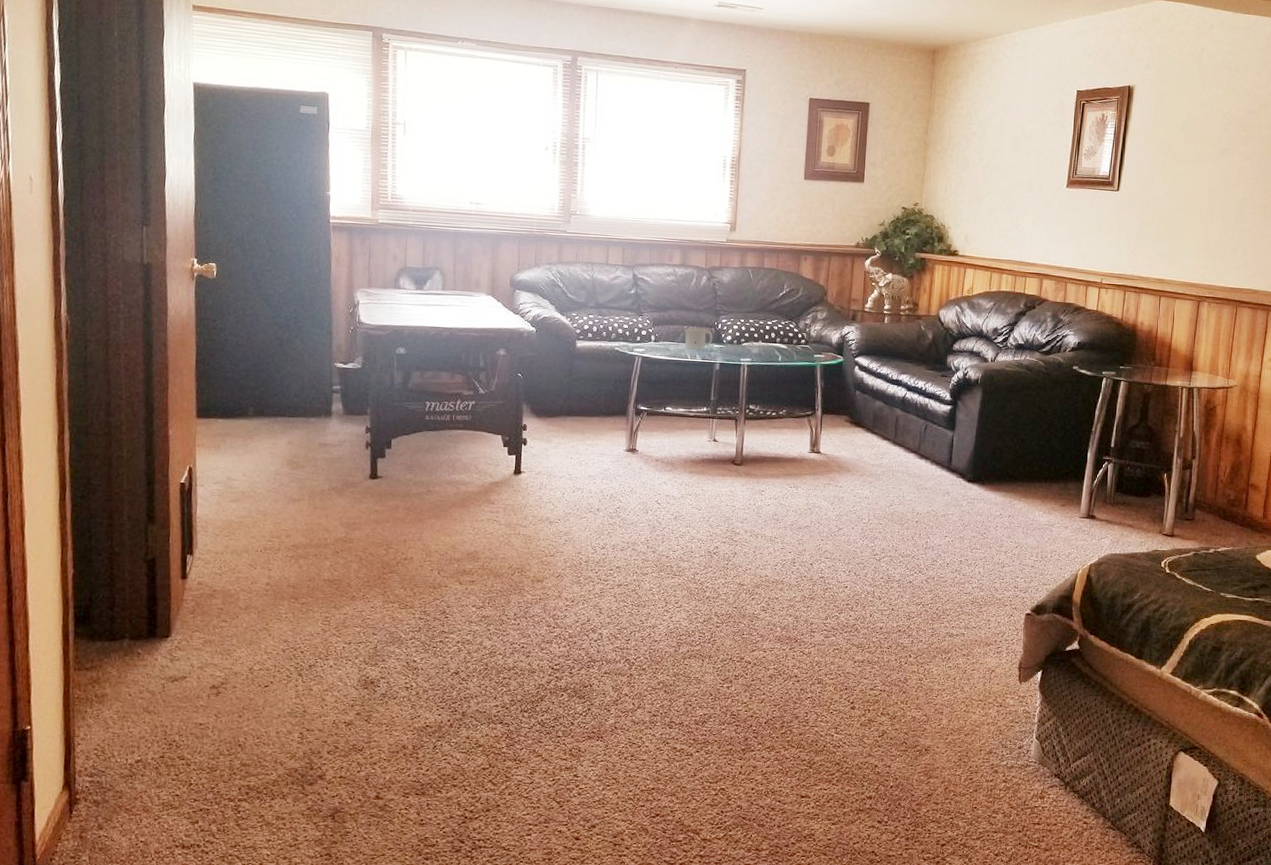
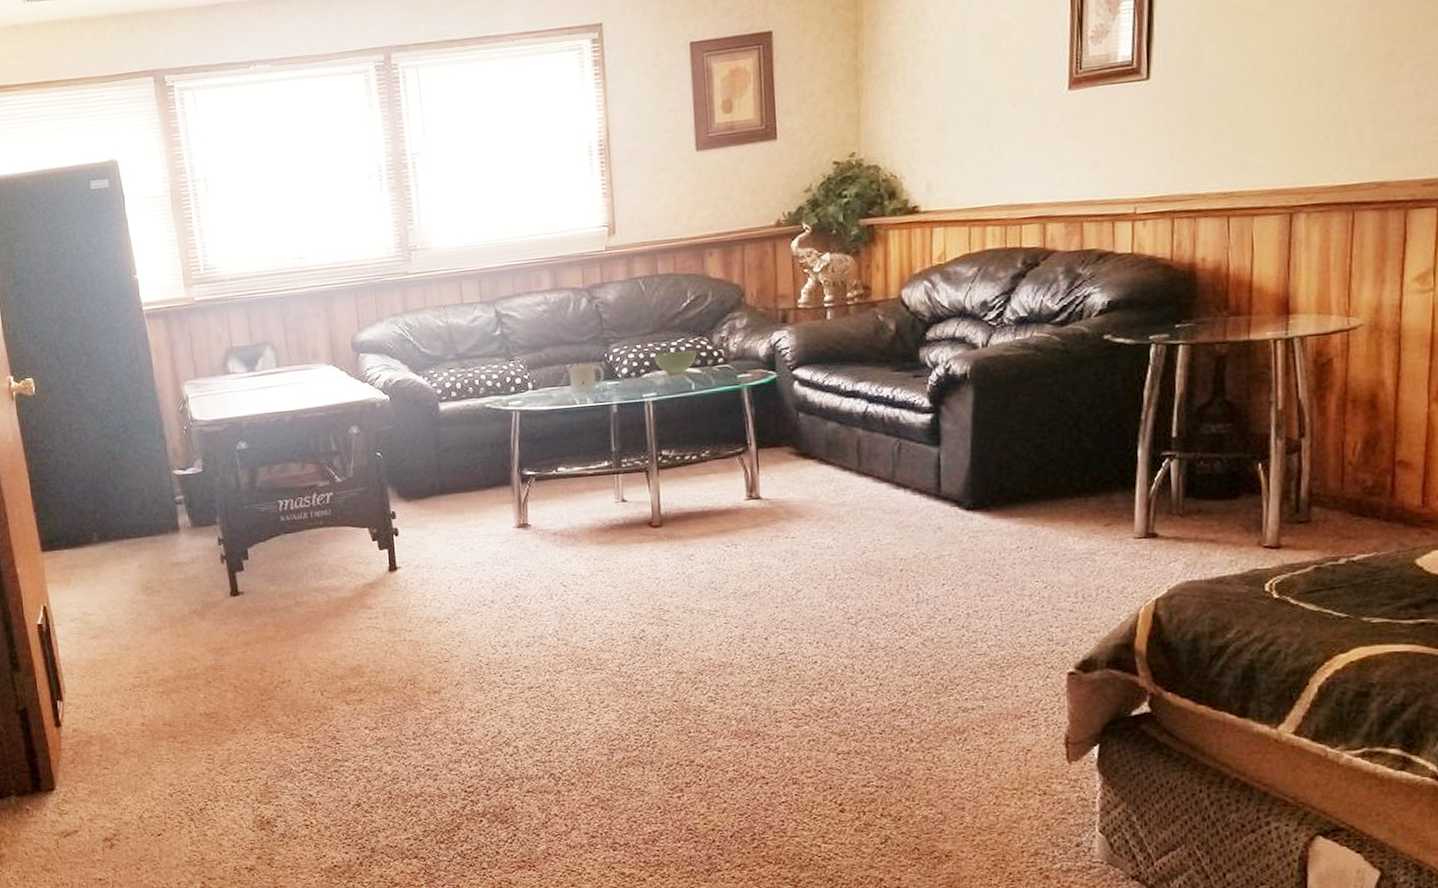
bowl: none [752,329,786,349] -> present [653,350,697,377]

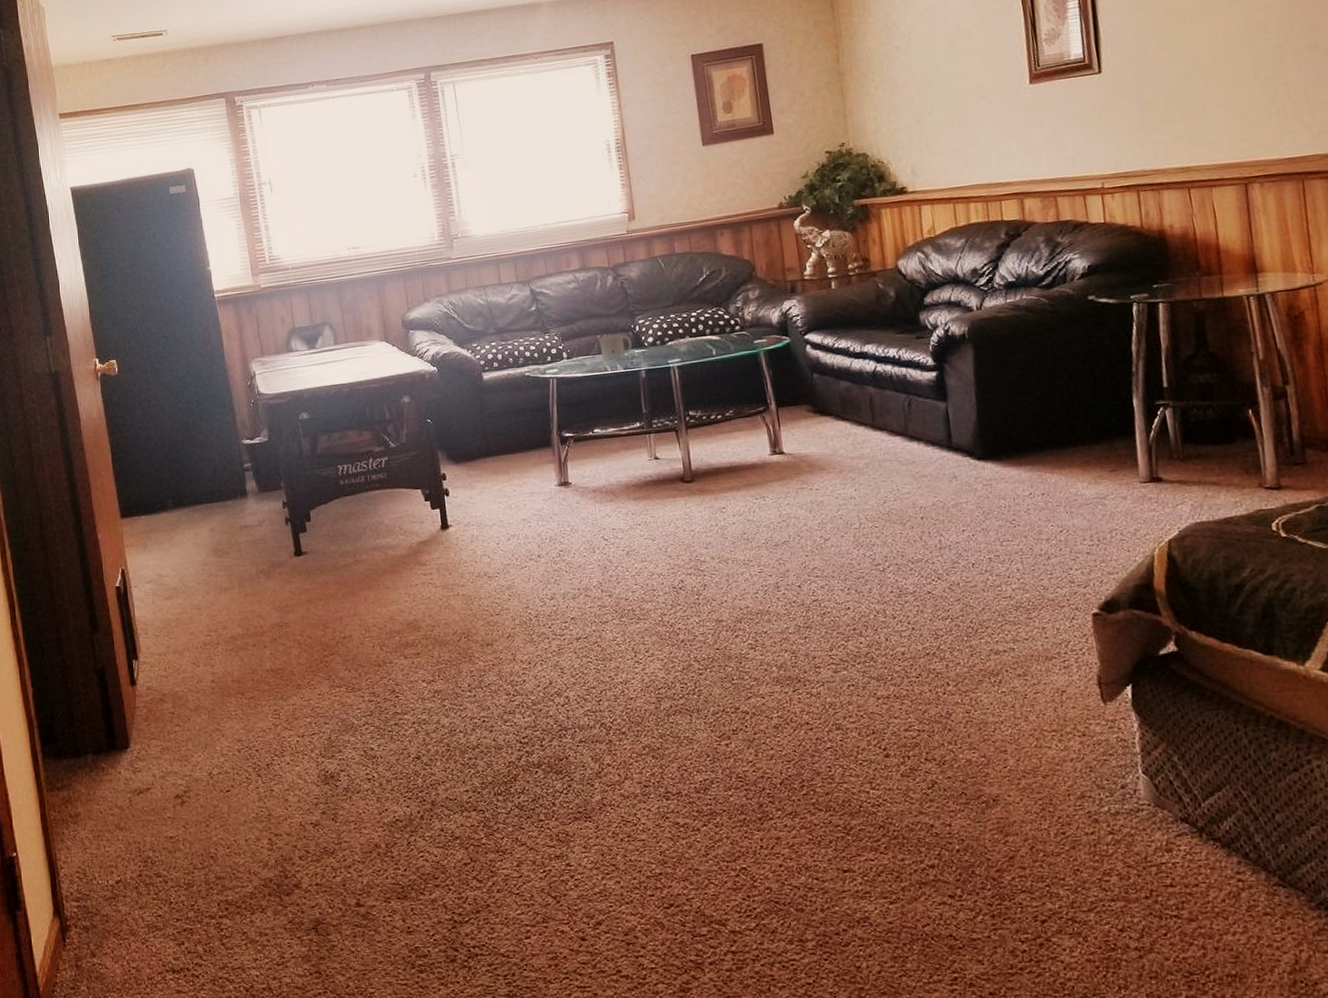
bowl: present [653,350,697,377] -> none [675,319,716,344]

